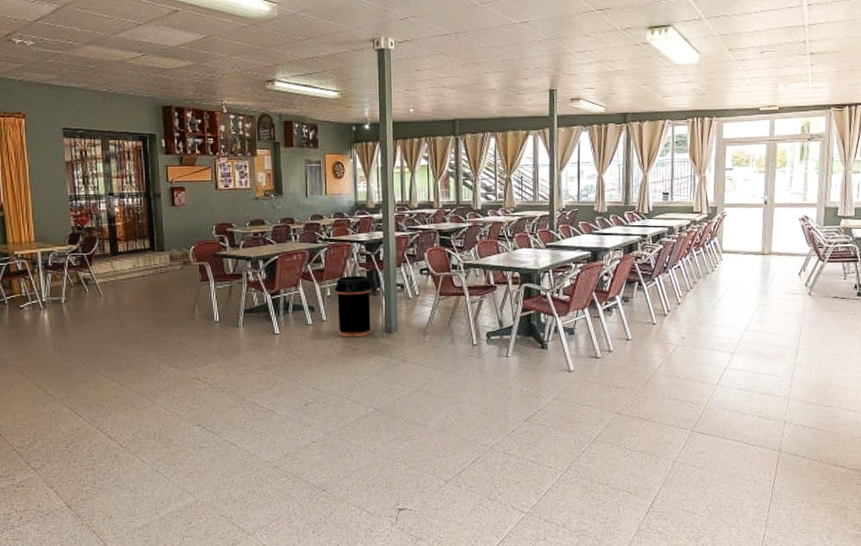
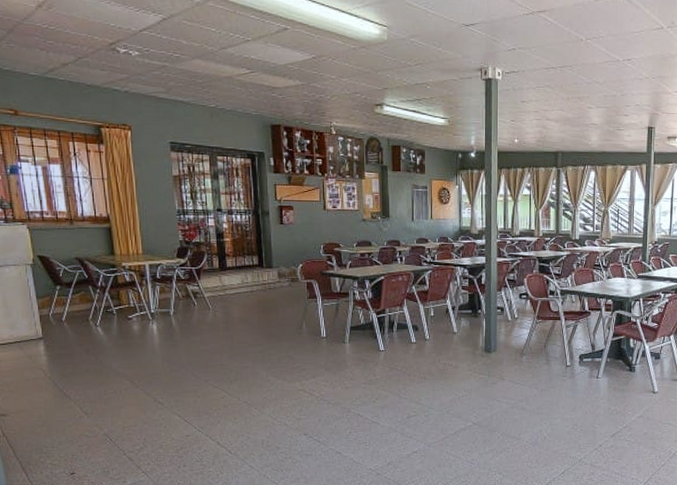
trash can: present [335,276,372,337] -> none [438,298,474,356]

